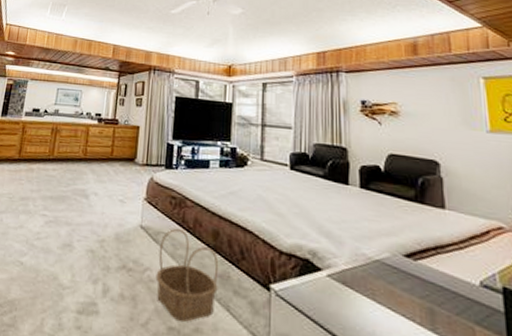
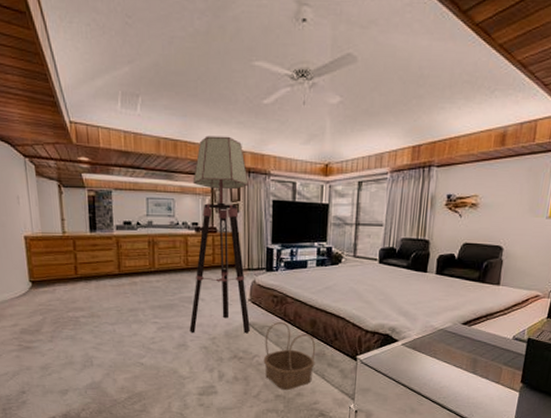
floor lamp: none [78,37,153,239] -> present [189,135,250,334]

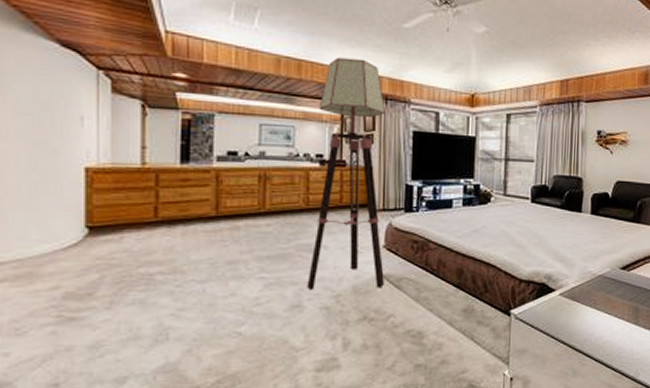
basket: present [263,321,316,391] -> none [400,271,463,358]

